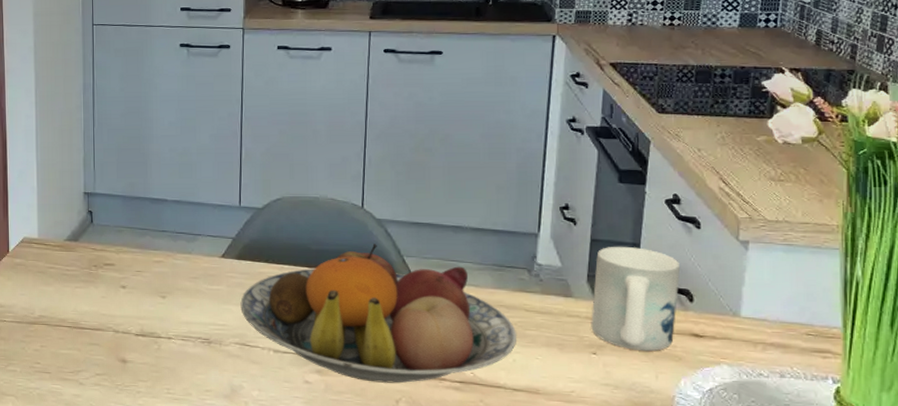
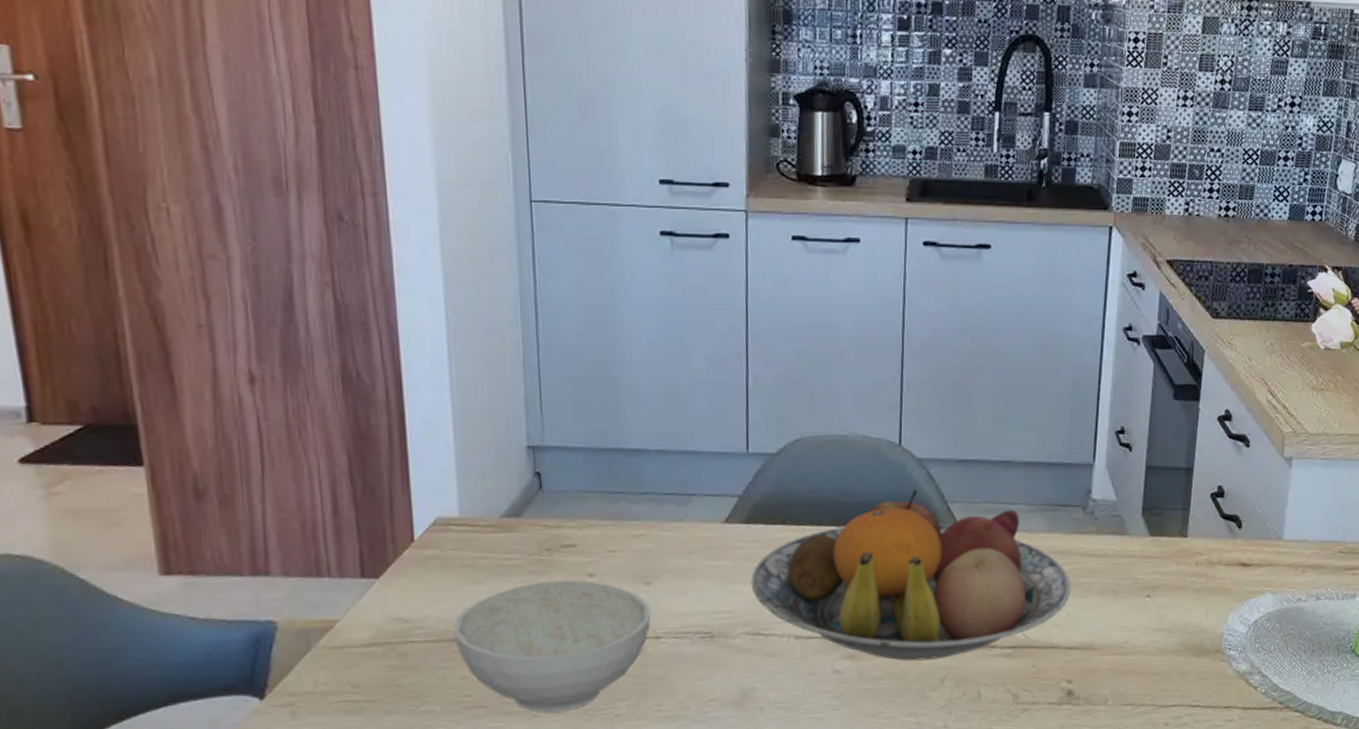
bowl: none [31,288,166,384] -> present [453,579,652,713]
mug: present [591,246,680,352] -> none [1145,471,1230,588]

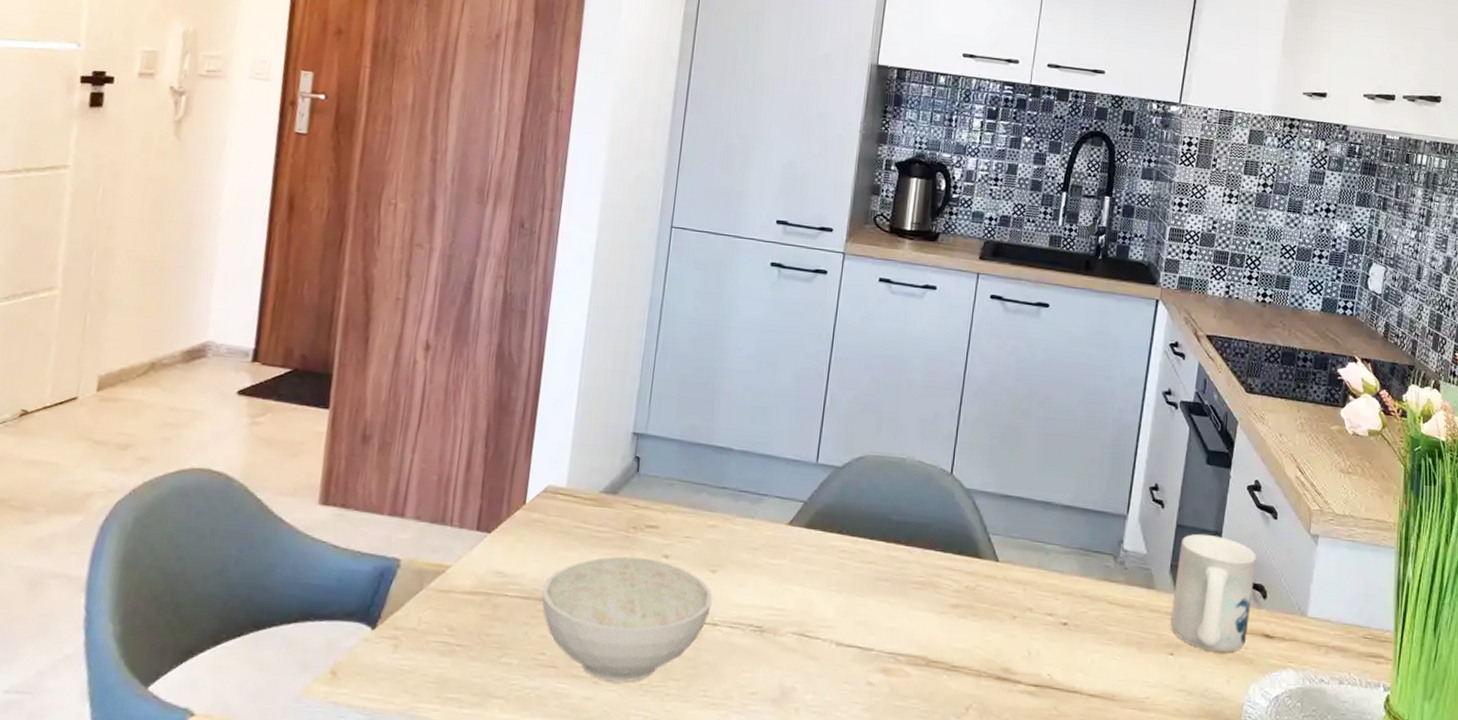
fruit bowl: present [751,490,1072,661] -> none [803,517,1098,687]
mug: none [1145,471,1230,588] -> present [1170,533,1256,653]

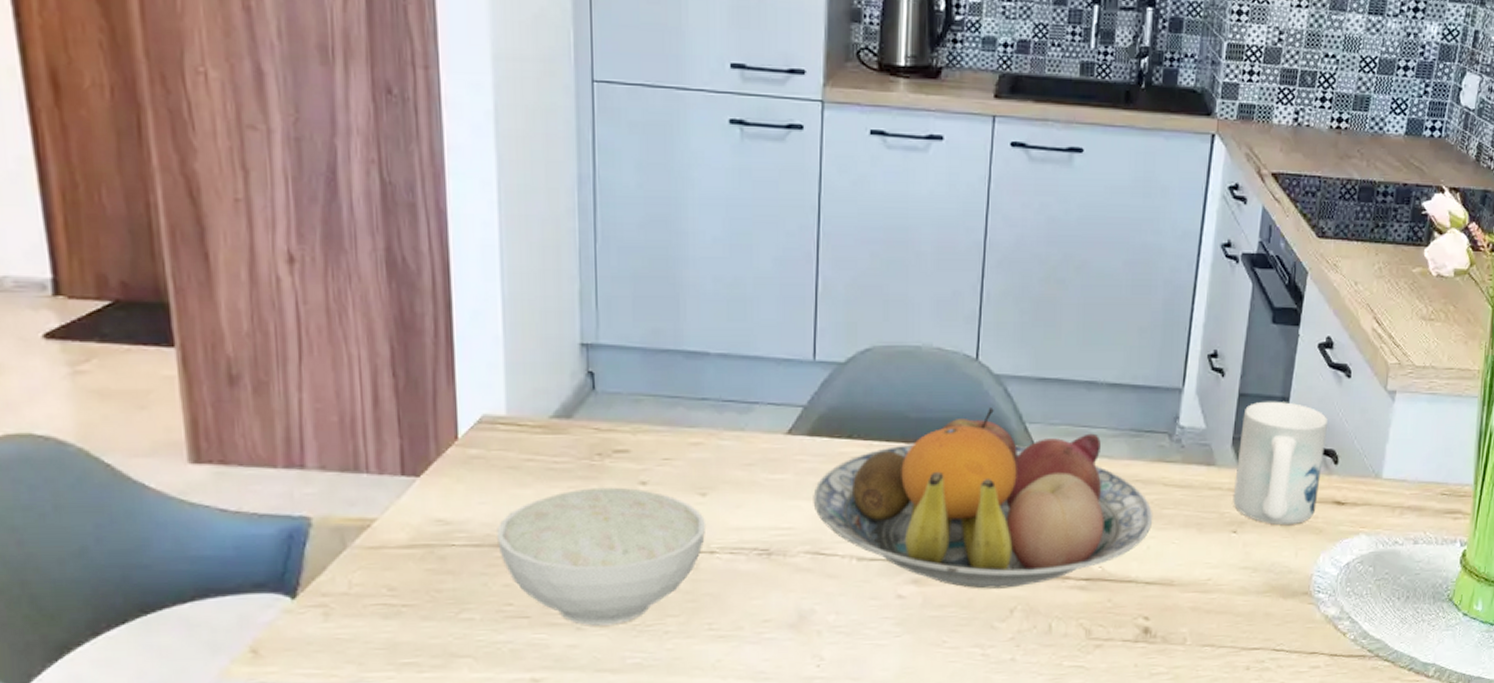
fruit bowl: none [803,517,1098,687] -> present [813,408,1153,589]

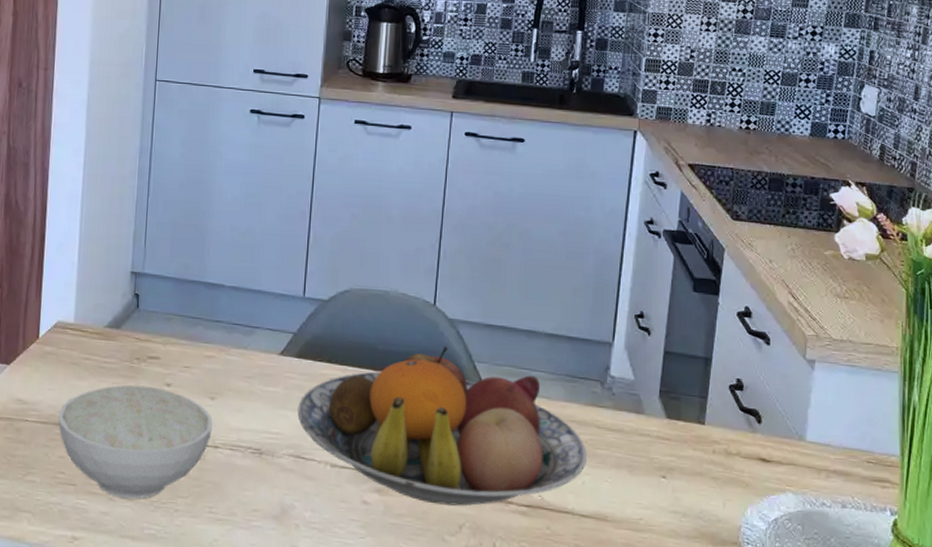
mug: present [1233,401,1327,526] -> none [661,360,749,476]

